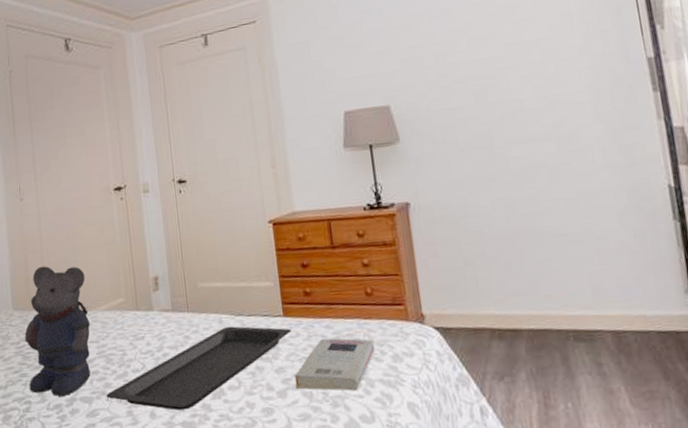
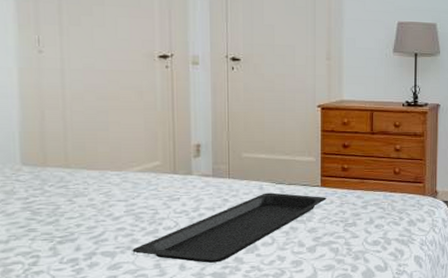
bear: present [25,266,91,396] -> none [35,123,120,251]
book: present [294,338,375,391] -> none [324,206,395,248]

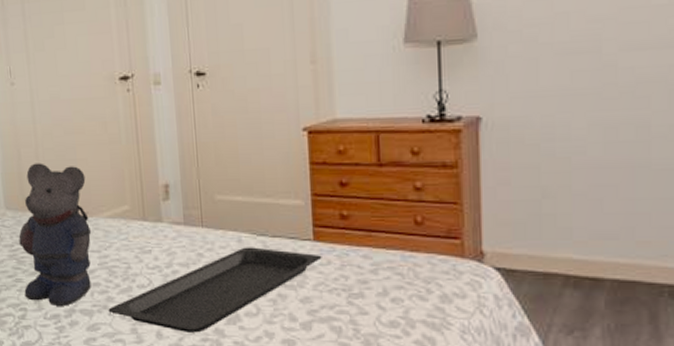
bear: none [35,123,120,251] -> present [19,163,92,306]

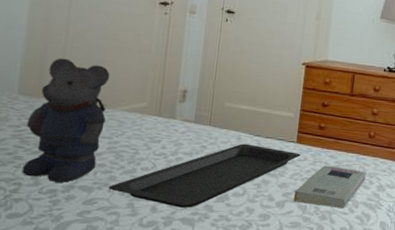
book: none [322,269,420,330] -> present [293,165,366,209]

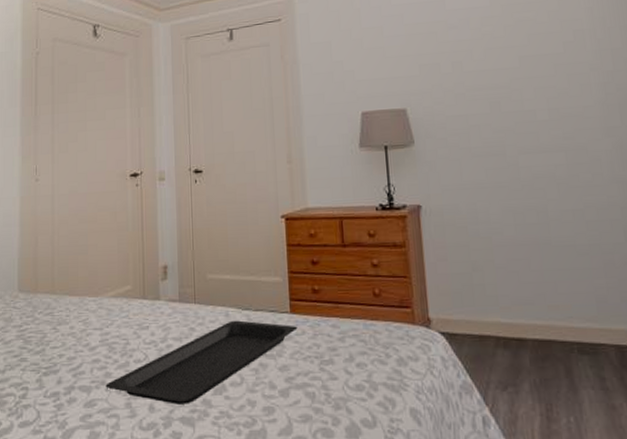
bear: present [21,58,110,182] -> none [27,248,96,383]
book: present [293,165,366,209] -> none [298,338,380,394]

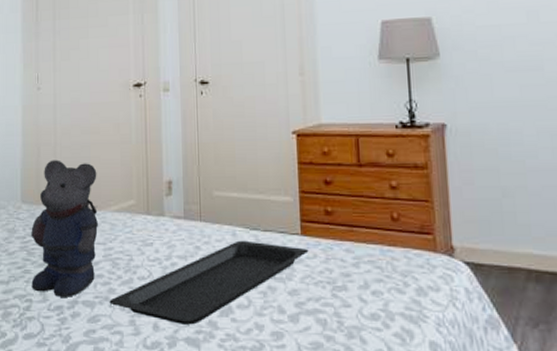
bear: none [27,248,96,383] -> present [31,160,99,297]

